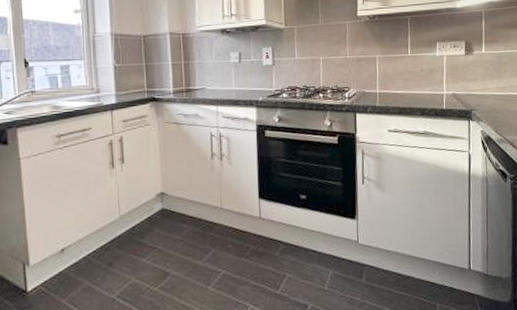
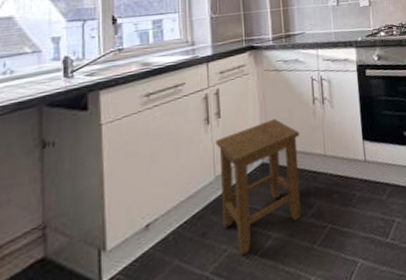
stool: none [120,169,198,287] -> present [215,118,301,256]

